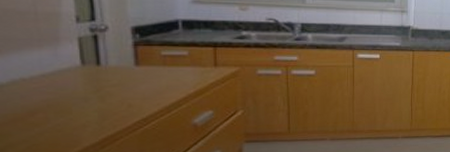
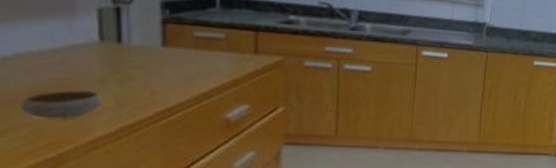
bowl: none [18,108,87,135] -> present [21,90,102,119]

